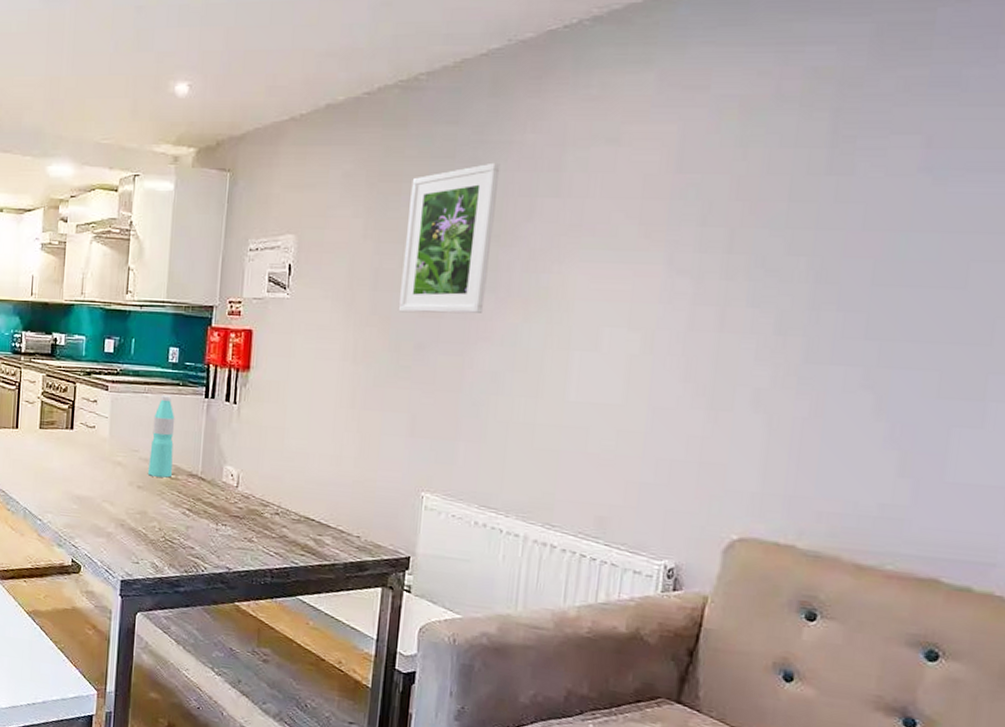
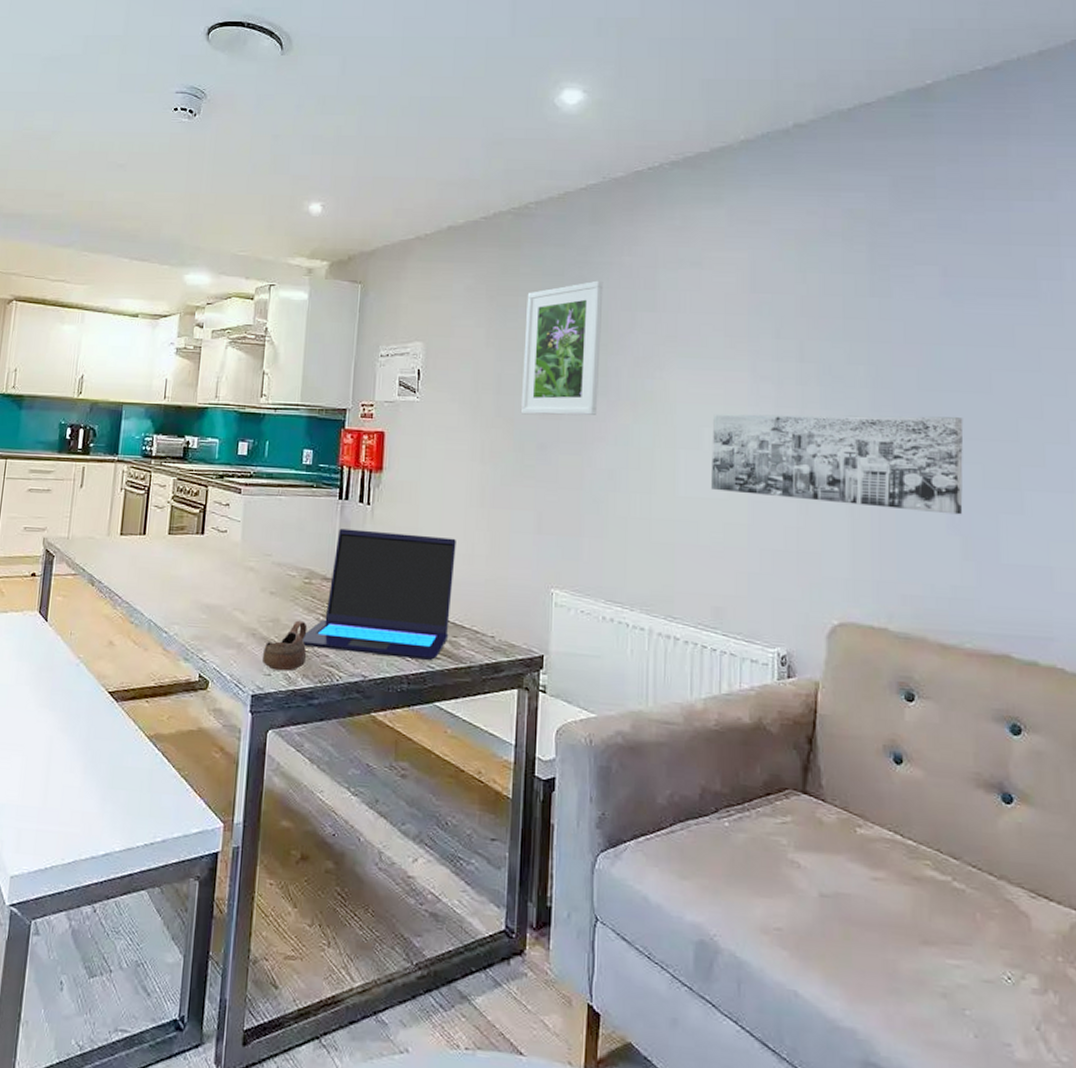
cup: none [131,513,174,561] -> present [263,620,308,672]
water bottle: present [147,395,175,478] -> none [280,497,309,582]
laptop: none [169,426,324,558] -> present [302,528,456,661]
wall art: none [607,312,924,427] -> present [711,414,964,515]

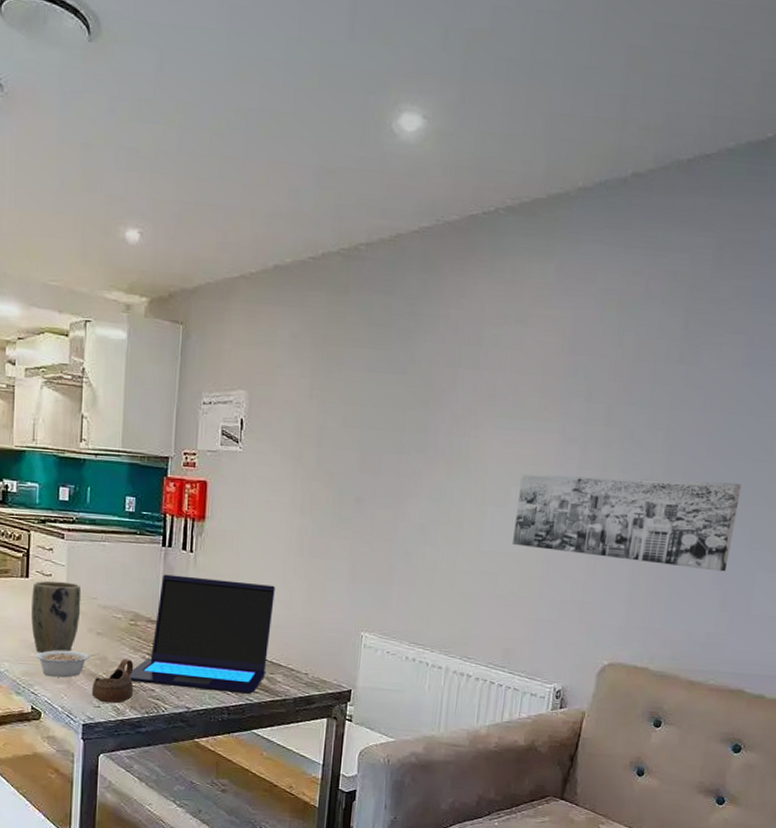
plant pot: none [203,537,256,614] -> present [31,580,82,653]
legume: none [206,611,272,642] -> present [36,650,99,678]
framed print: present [520,280,604,416] -> none [340,333,429,472]

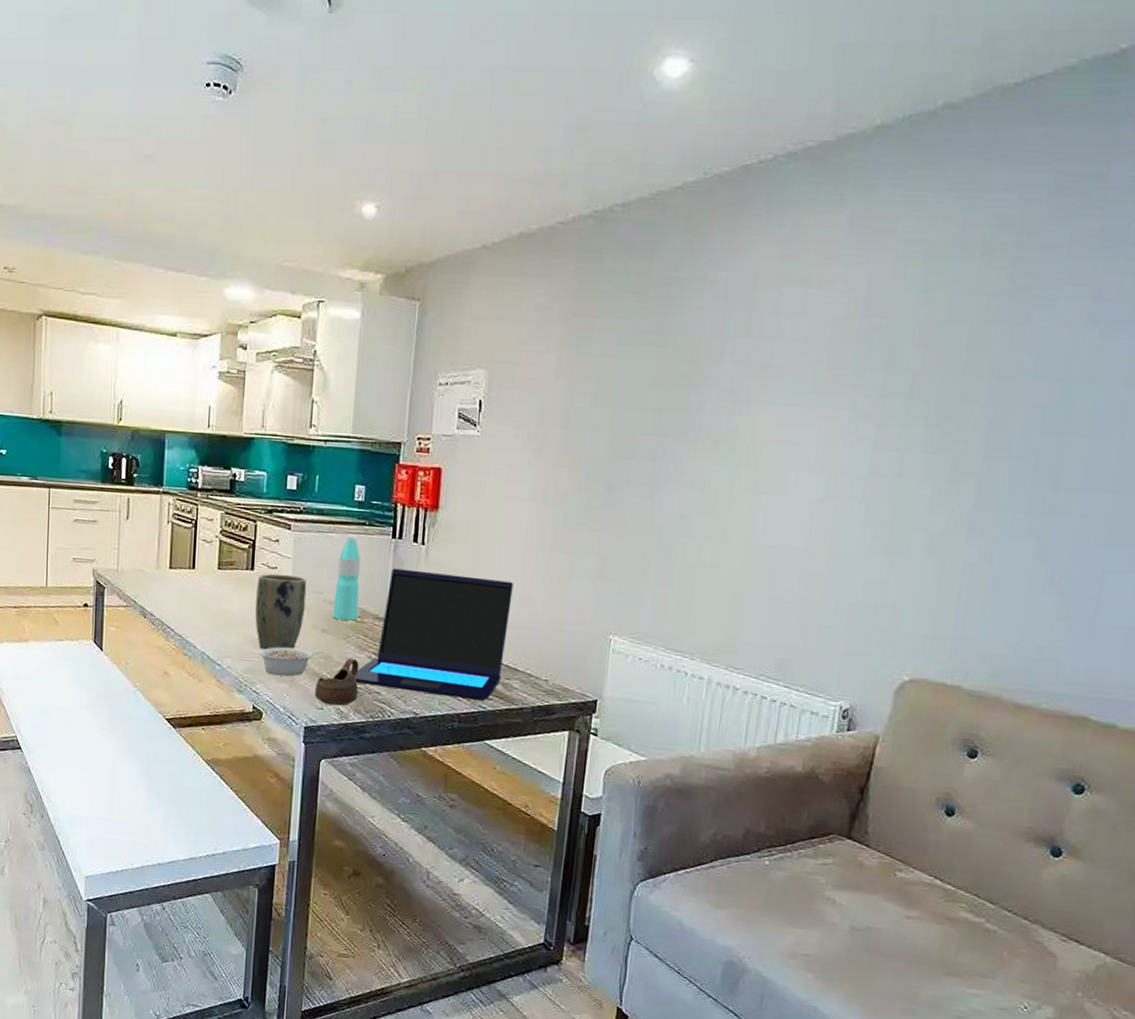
water bottle: none [106,543,133,624] -> present [332,535,361,621]
wall art: present [513,473,742,572] -> none [790,456,1086,572]

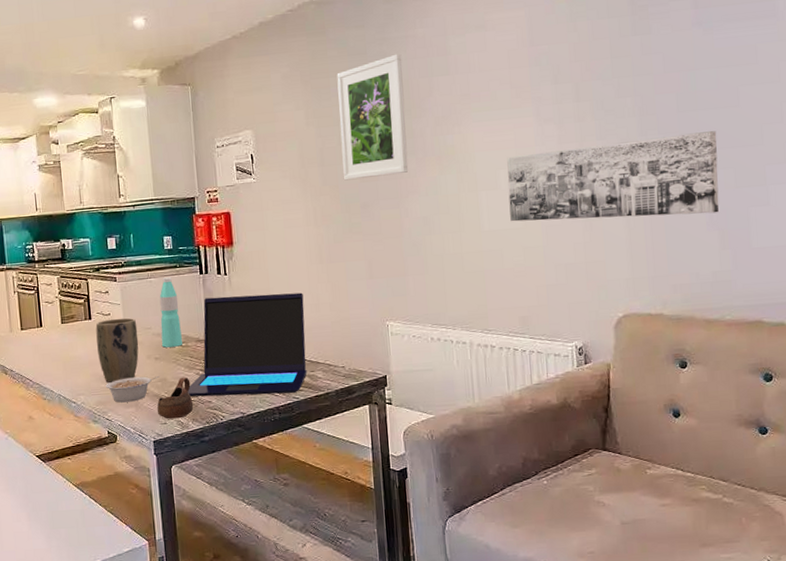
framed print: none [589,300,694,456] -> present [336,53,408,181]
wall art: none [790,456,1086,572] -> present [507,131,719,222]

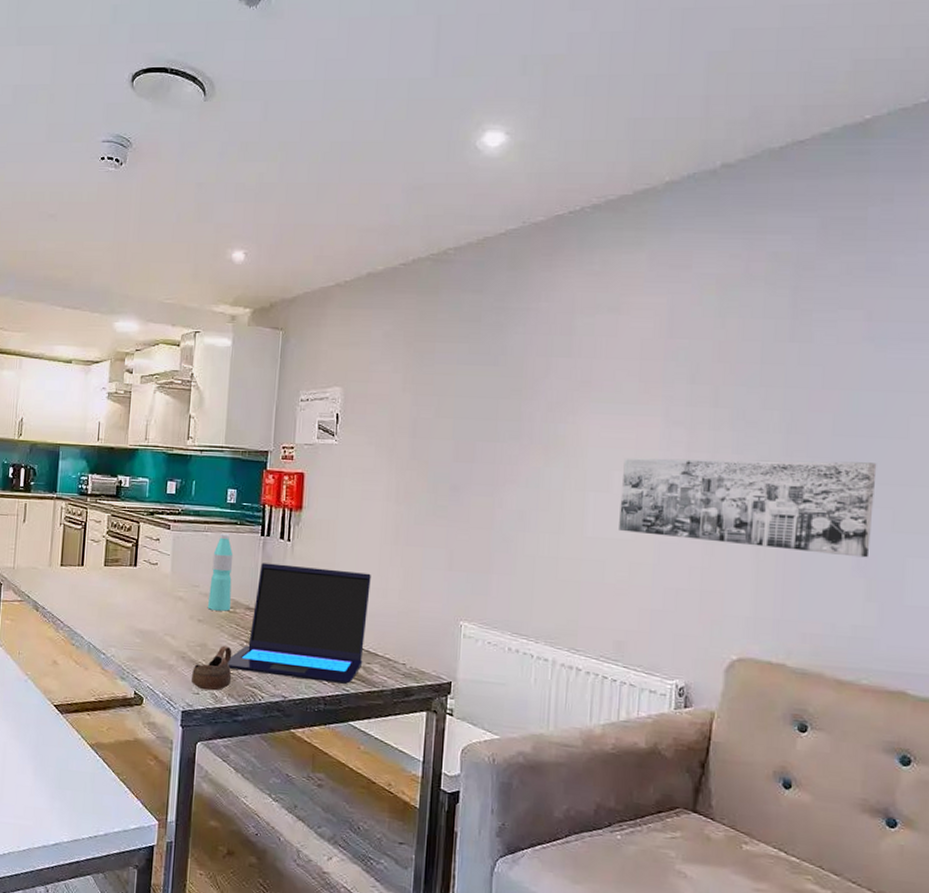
plant pot: present [95,318,139,383] -> none [137,569,185,639]
legume: present [106,375,159,403] -> none [140,636,200,664]
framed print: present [336,53,408,181] -> none [434,326,520,459]

